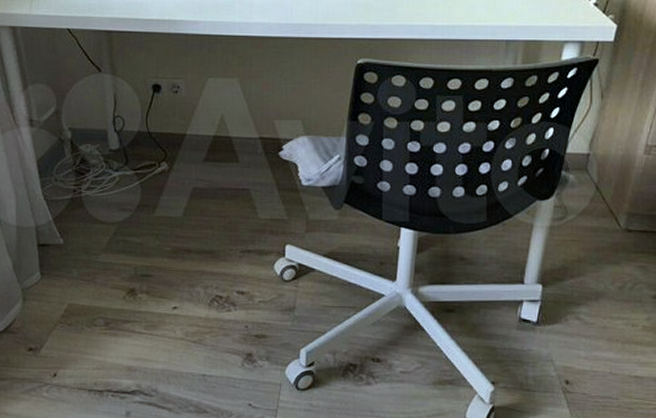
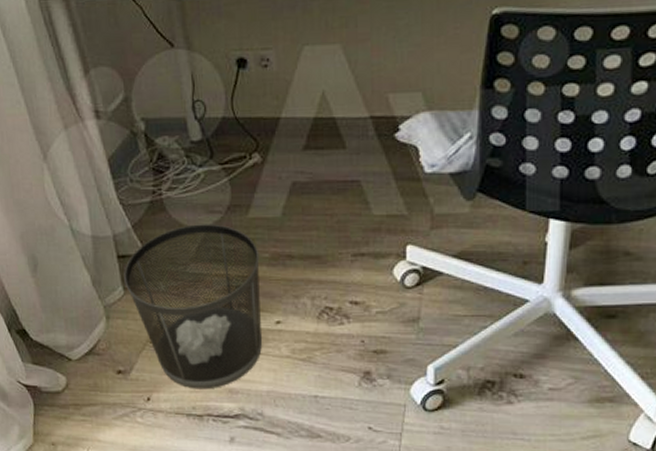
waste bin: none [42,220,162,367] -> present [124,224,263,390]

